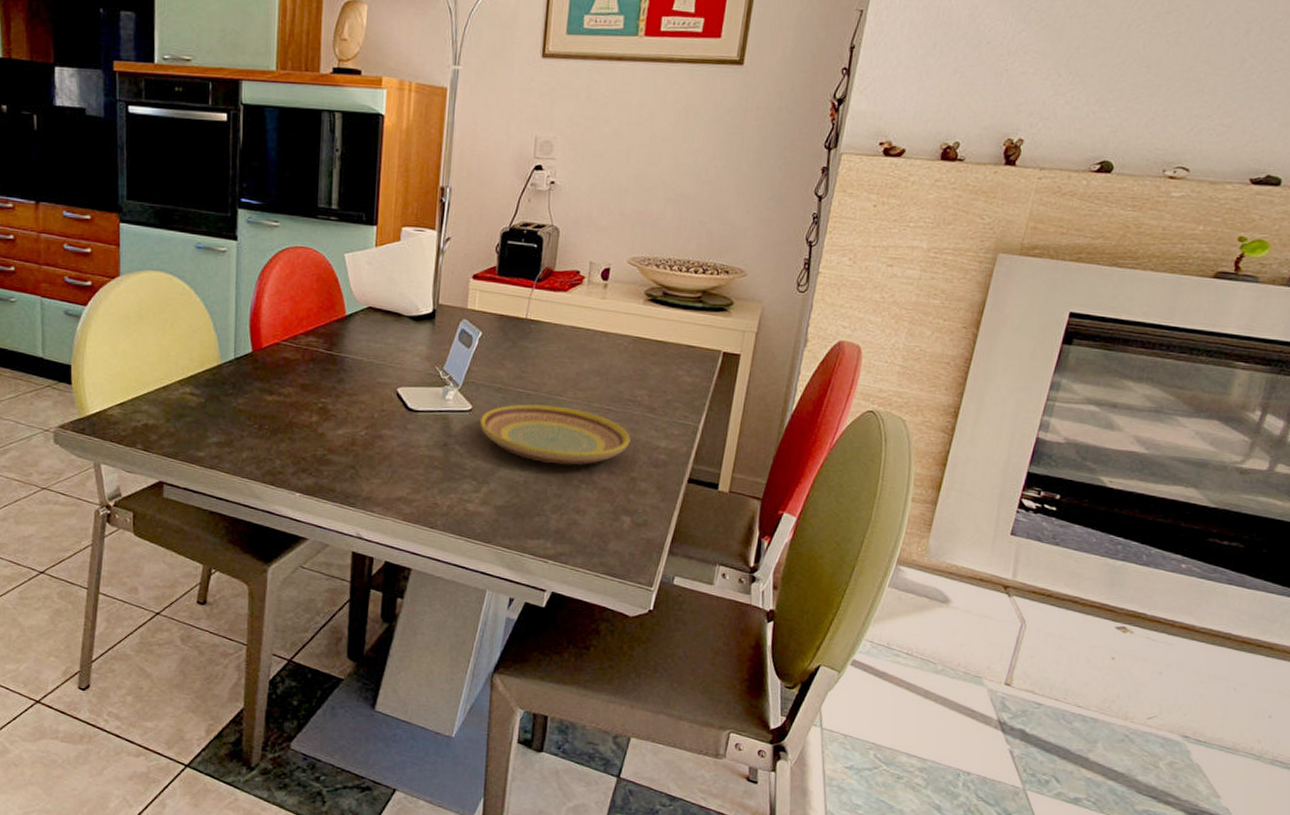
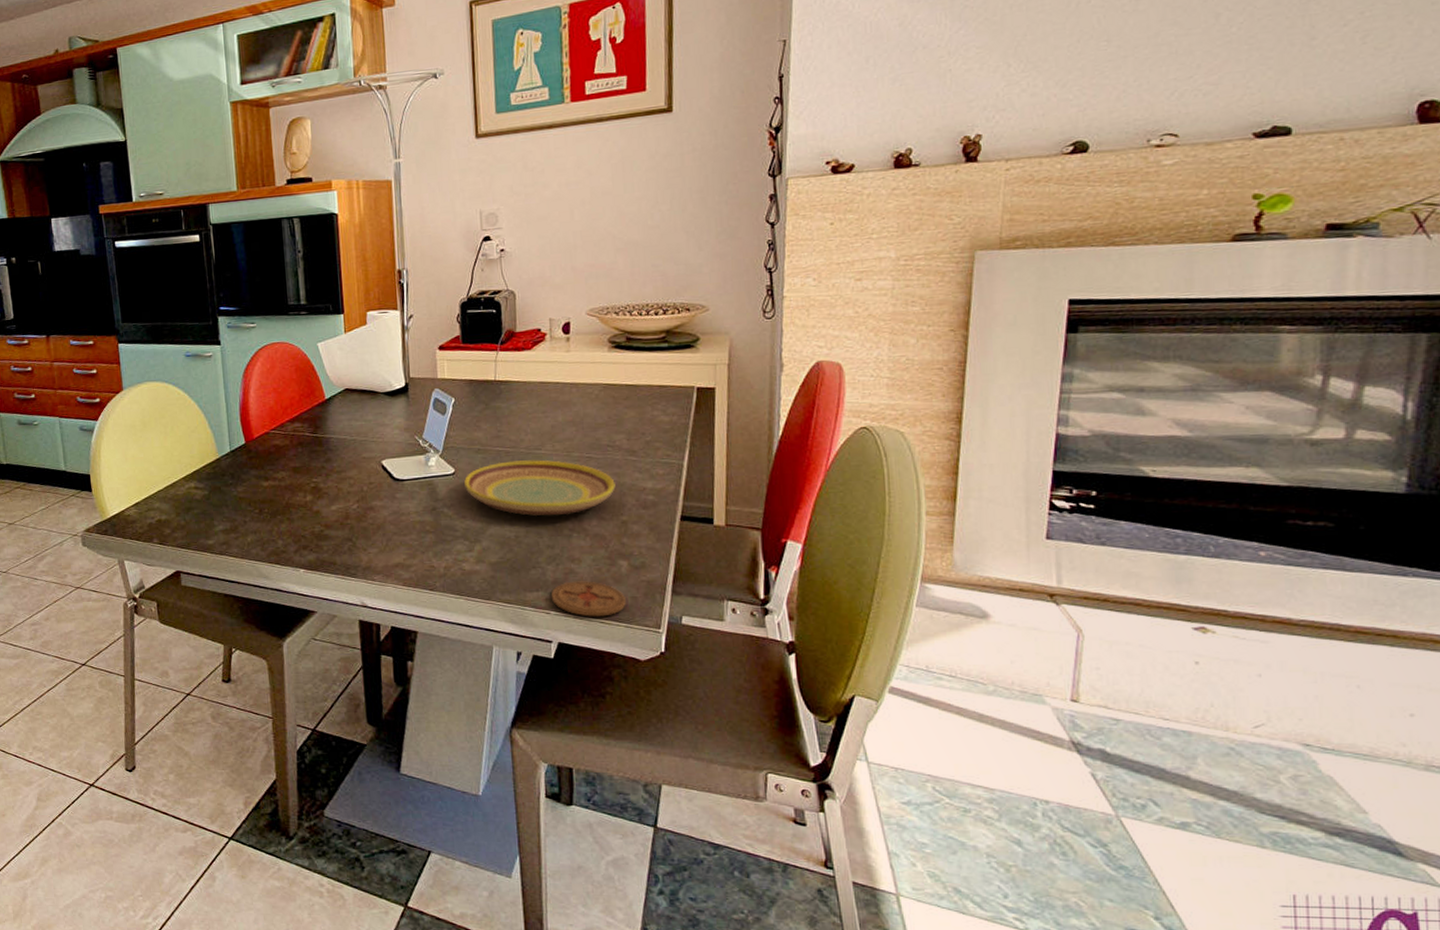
coaster: none [551,532,624,570] -> present [551,581,626,617]

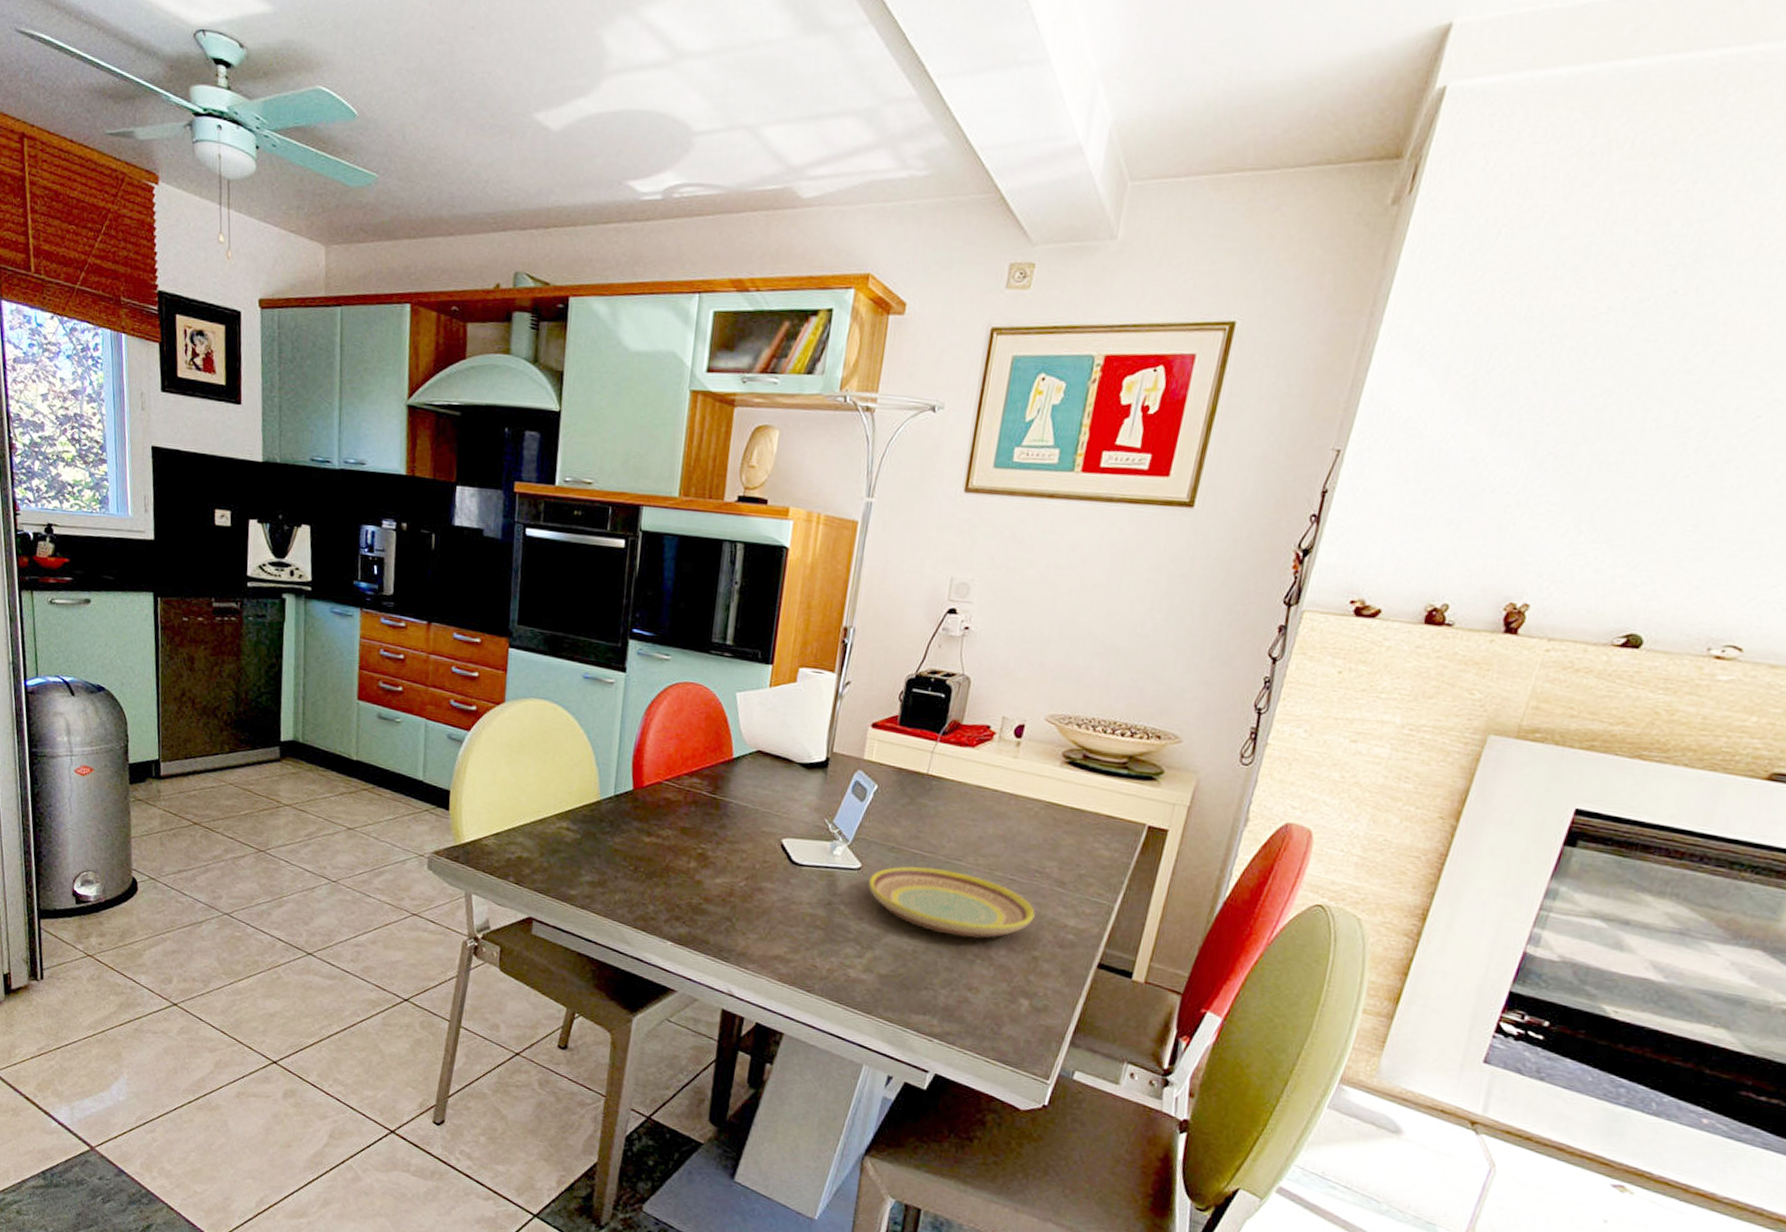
coaster: present [551,581,626,617] -> none [937,1011,1019,1056]

